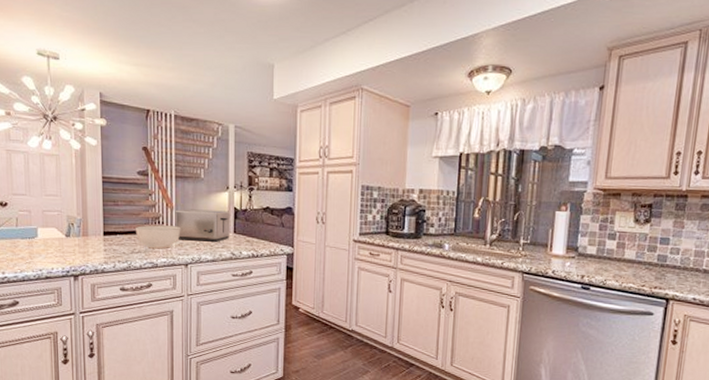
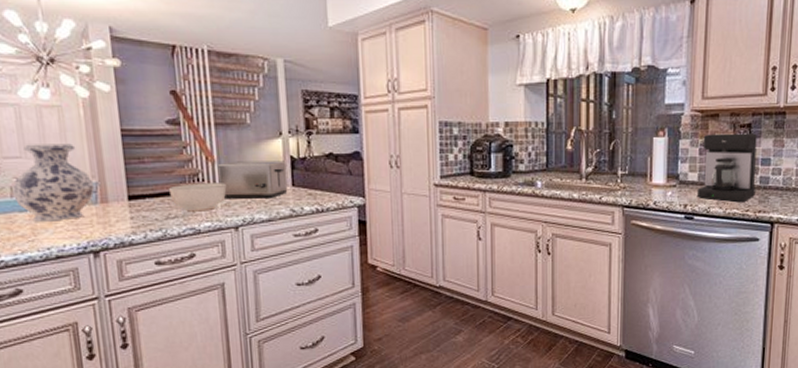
vase: none [17,184,79,249] -> present [11,143,95,223]
coffee maker: none [595,211,658,278] -> present [698,133,757,203]

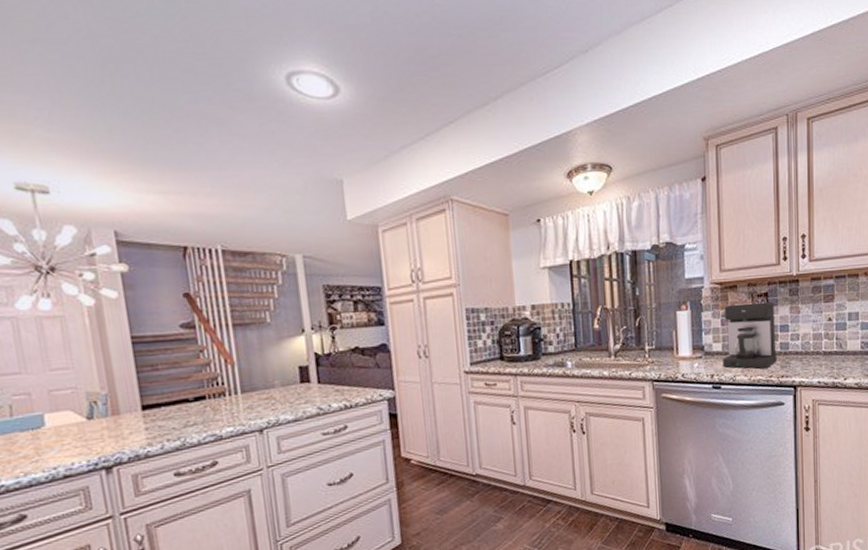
vase: present [11,143,95,223] -> none [11,355,104,442]
bowl: present [168,183,227,212] -> none [185,385,249,418]
toaster: present [217,160,288,199] -> none [237,358,314,402]

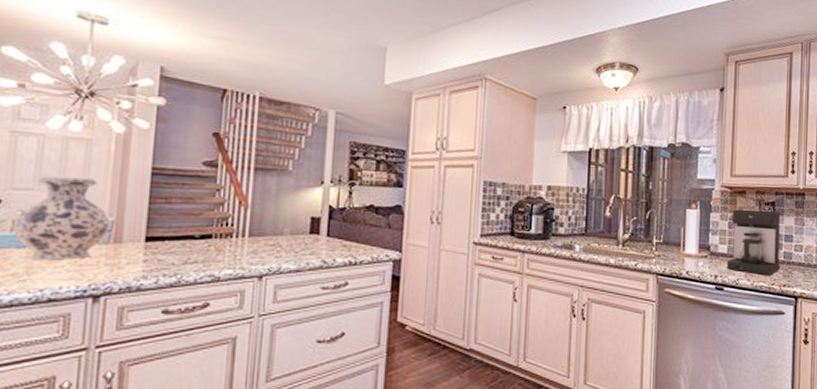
vase: none [11,355,104,442] -> present [12,176,110,262]

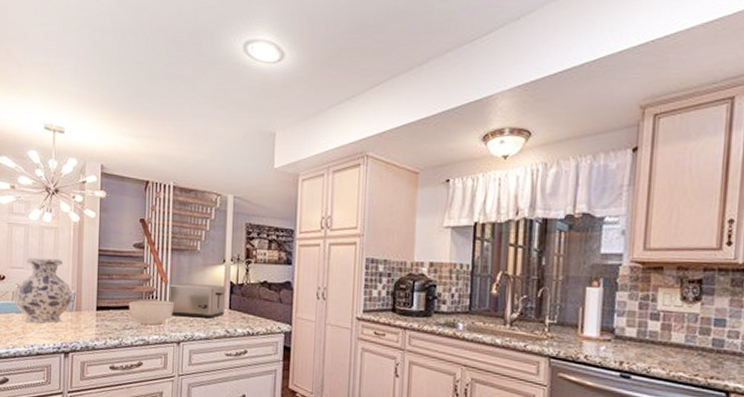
bowl: none [192,227,257,258] -> present [128,299,175,326]
toaster: none [248,207,324,248] -> present [168,283,226,319]
coffee maker: present [727,209,780,276] -> none [636,287,709,366]

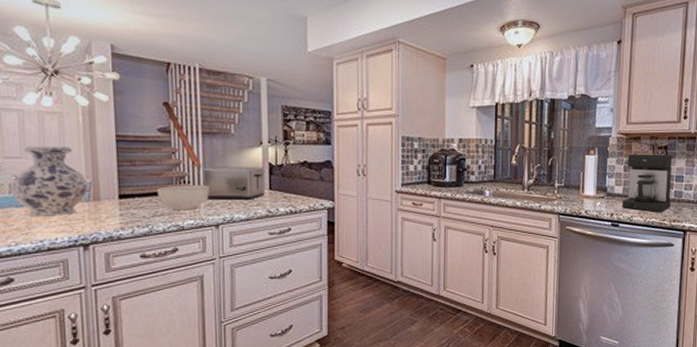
coffee maker: none [636,287,709,366] -> present [622,154,672,213]

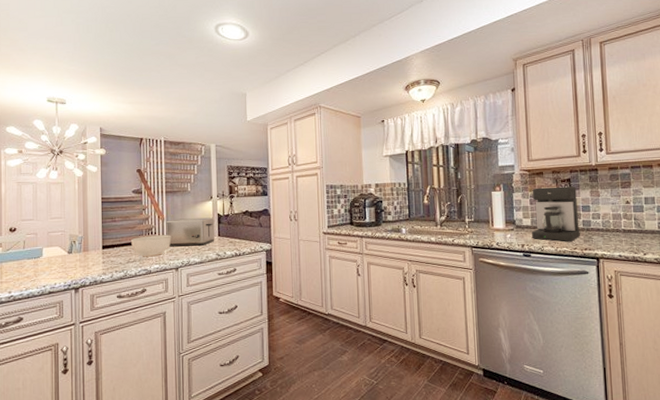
vase: present [10,146,88,218] -> none [24,209,80,267]

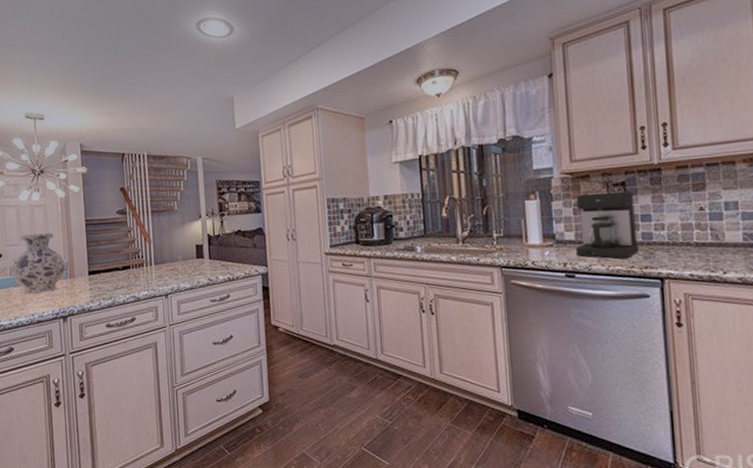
vase: none [24,209,80,267] -> present [10,233,66,295]
bowl: present [130,235,172,257] -> none [117,258,160,283]
toaster: present [166,217,215,247] -> none [152,238,206,272]

